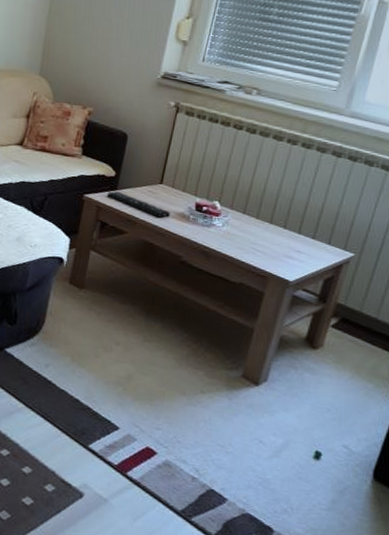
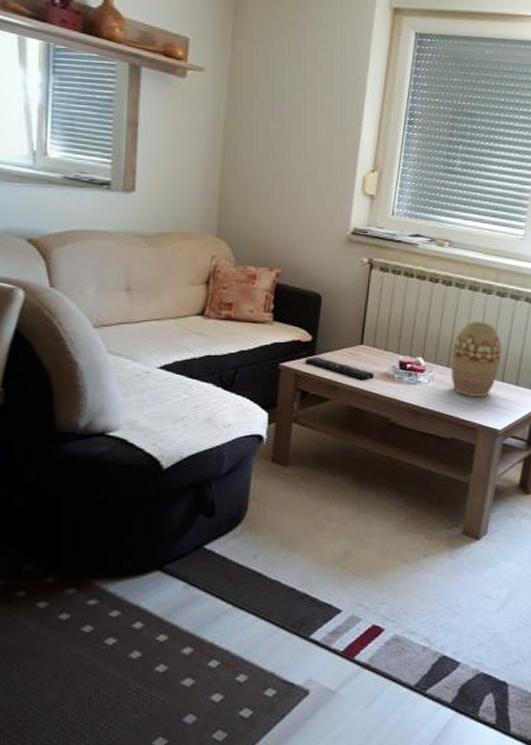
vase: none [245,168,302,247] -> present [451,319,502,398]

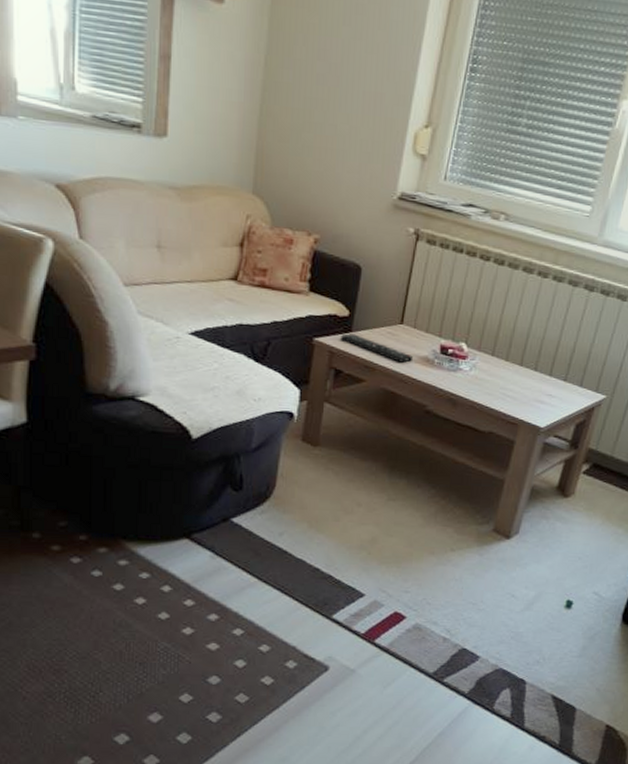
vase: present [451,319,502,398] -> none [494,305,553,392]

